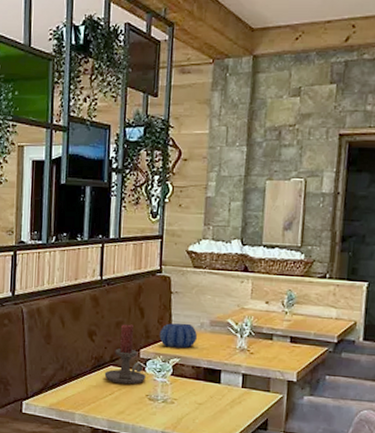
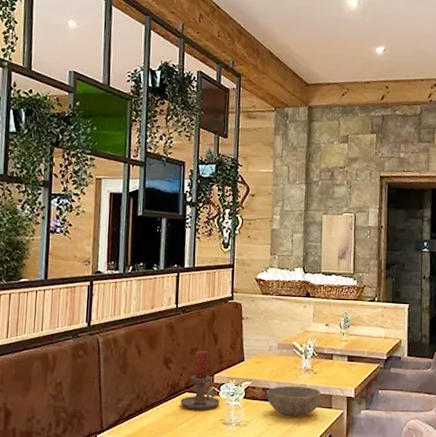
decorative bowl: present [159,323,198,349] -> none [232,347,267,372]
bowl: none [195,365,258,398] -> present [266,385,321,416]

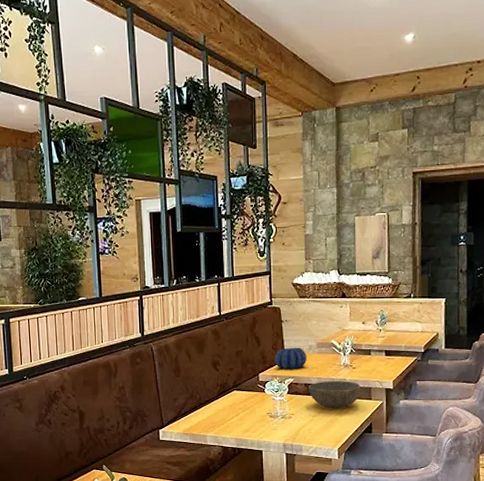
candle holder: present [180,350,220,410] -> none [229,352,266,406]
decorative bowl: none [232,347,267,372] -> present [274,347,308,370]

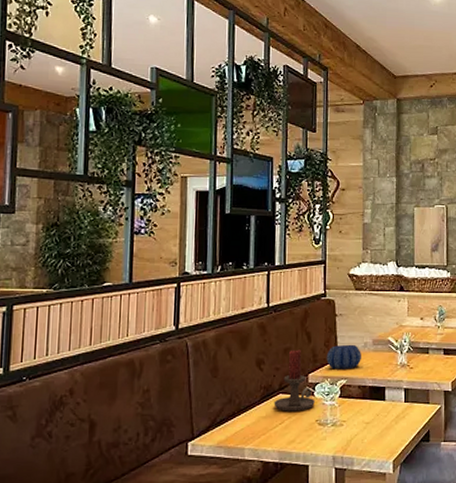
candle holder: none [229,352,266,406] -> present [274,349,315,412]
bowl: present [308,380,361,408] -> none [362,381,418,413]

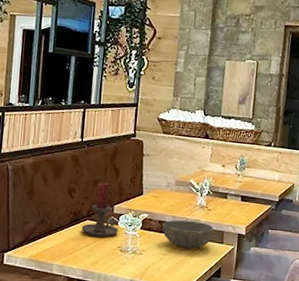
decorative bowl: present [326,344,362,370] -> none [131,182,165,205]
bowl: none [362,381,418,413] -> present [161,220,214,249]

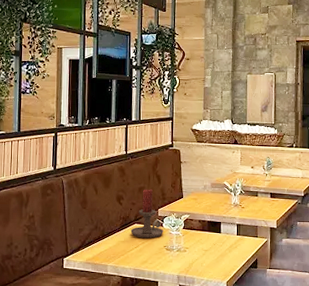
bowl: present [161,220,214,249] -> none [201,218,248,244]

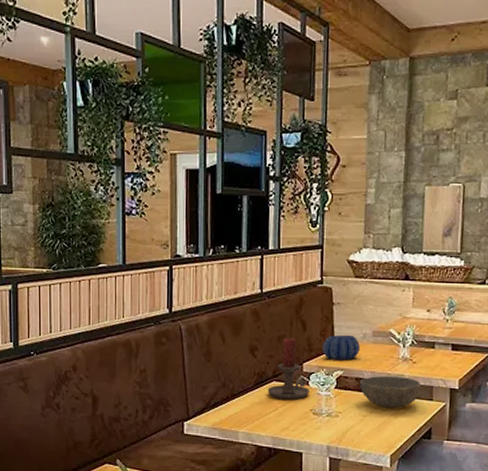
decorative bowl: none [173,186,202,207] -> present [322,334,361,361]
bowl: none [201,218,248,244] -> present [359,375,421,408]

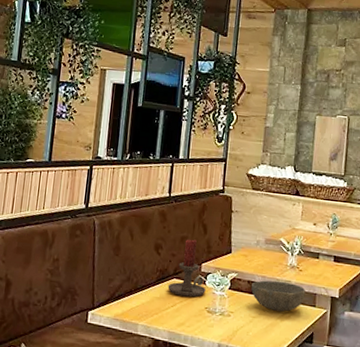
decorative bowl: present [322,334,361,361] -> none [219,240,254,264]

